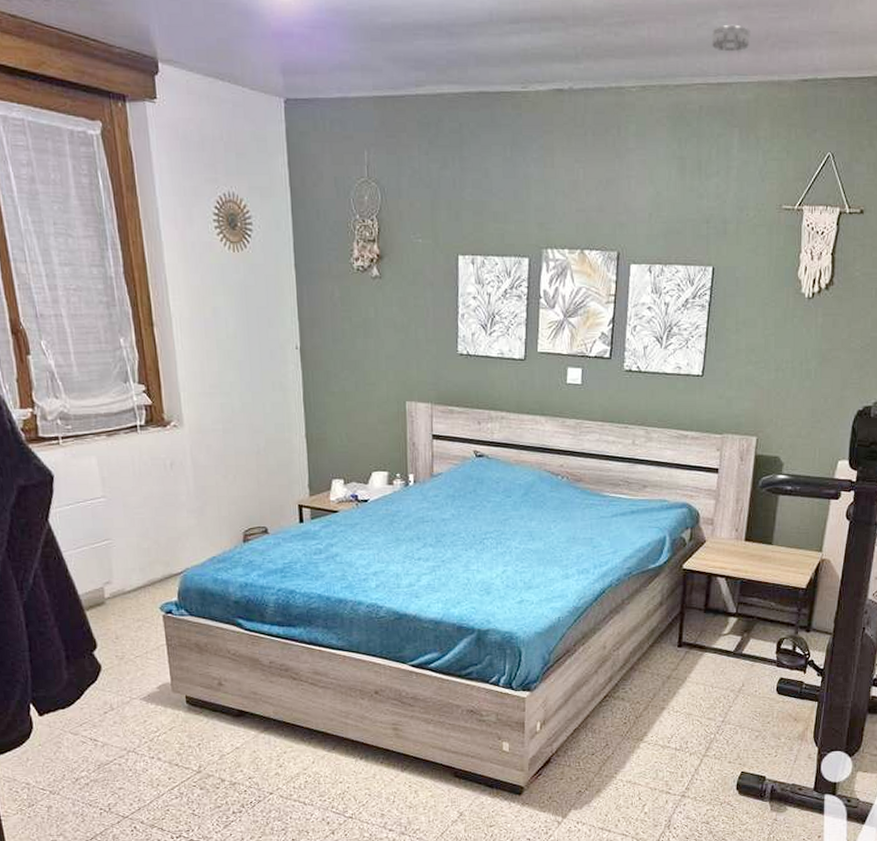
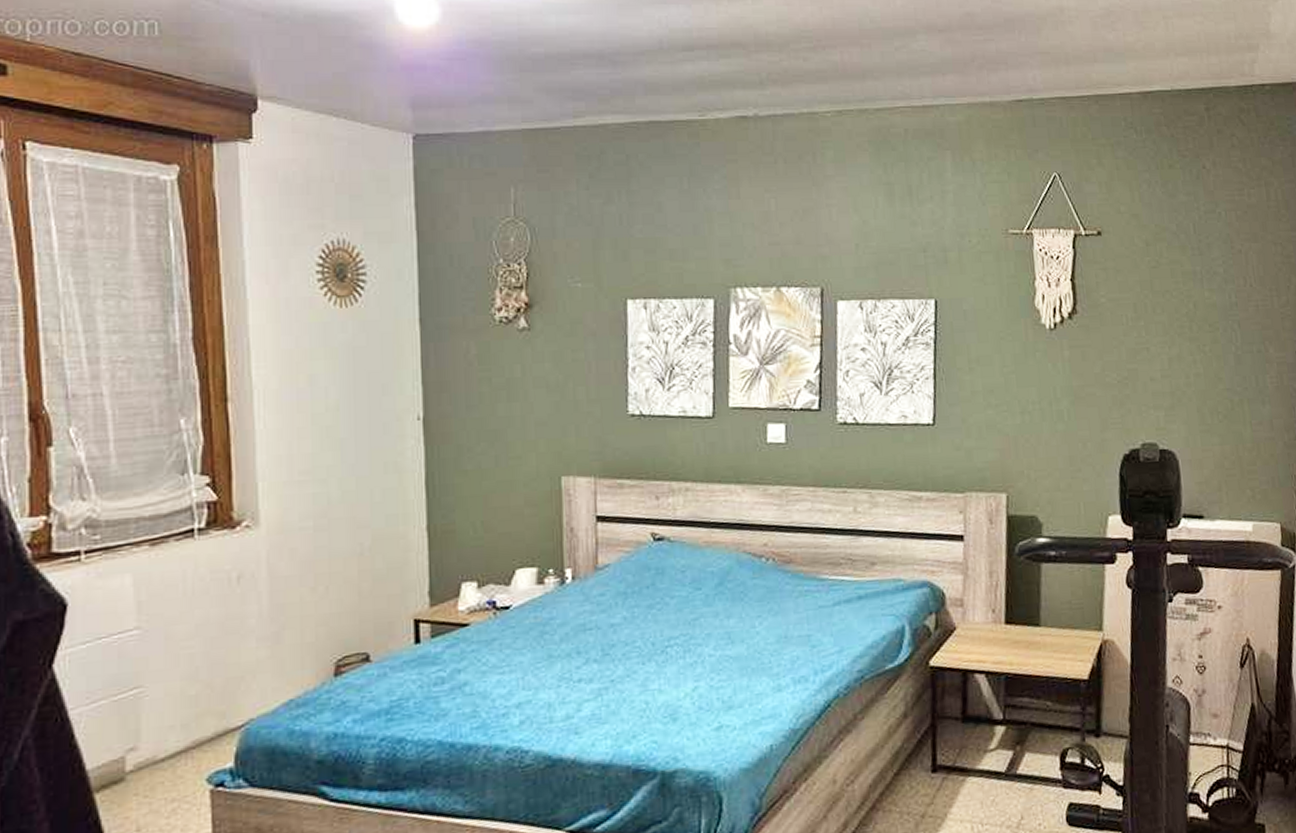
smoke detector: present [711,24,750,52] -> none [912,47,955,75]

